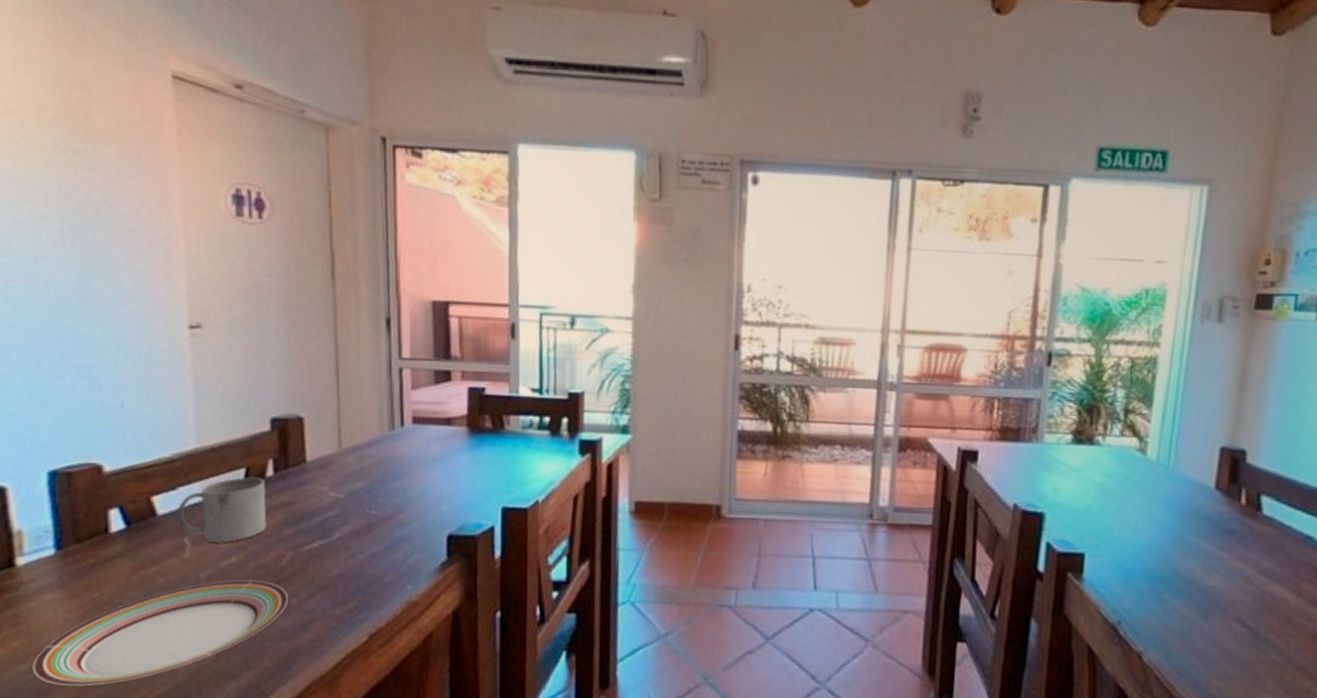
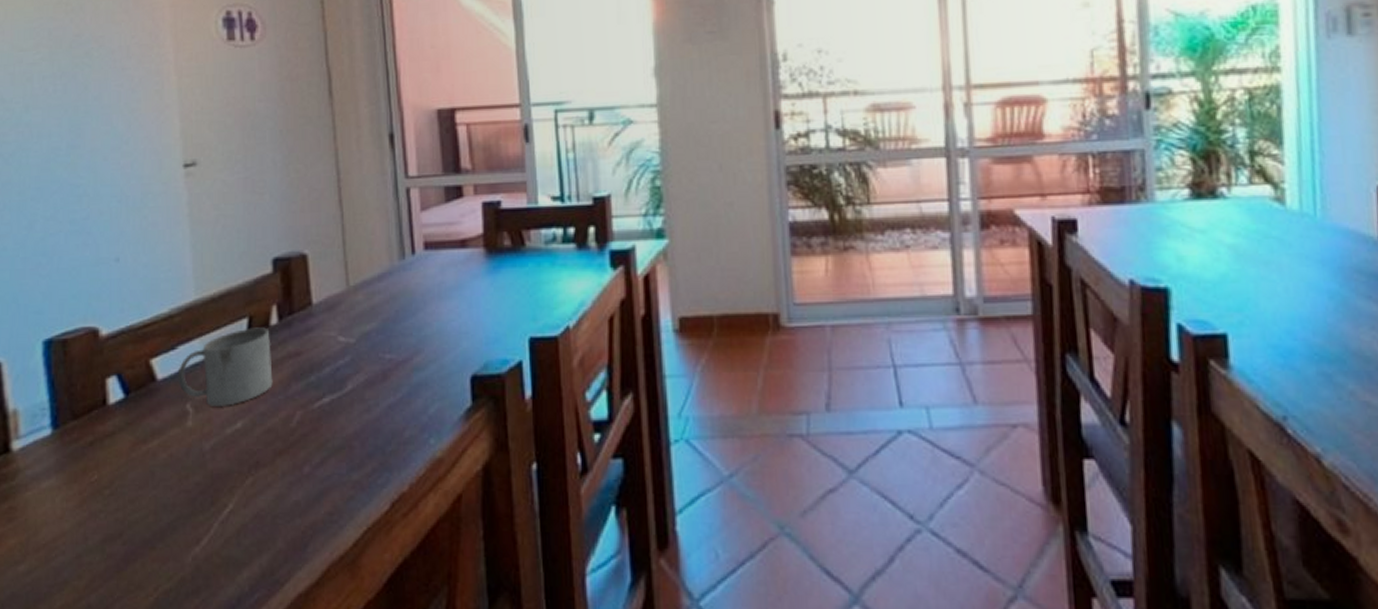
plate: present [33,580,288,686] -> none [30,447,300,588]

